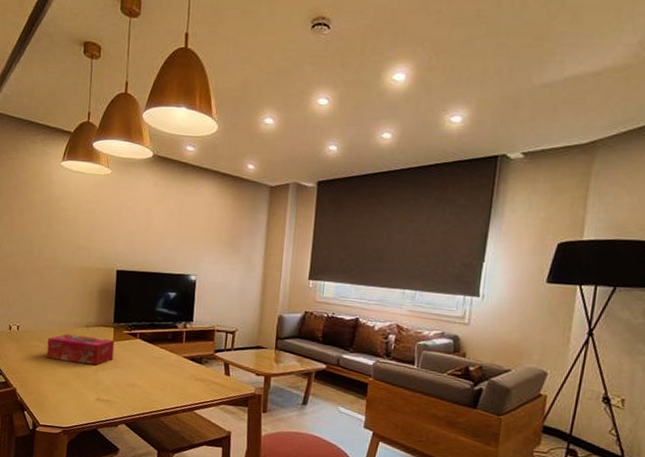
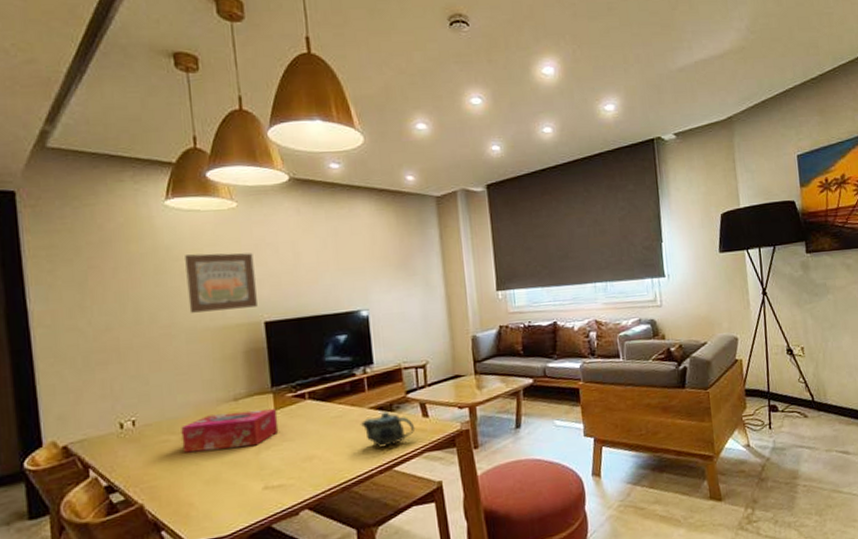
wall art: none [66,207,117,257] -> present [185,253,257,313]
teapot: none [174,363,217,392] -> present [360,412,415,448]

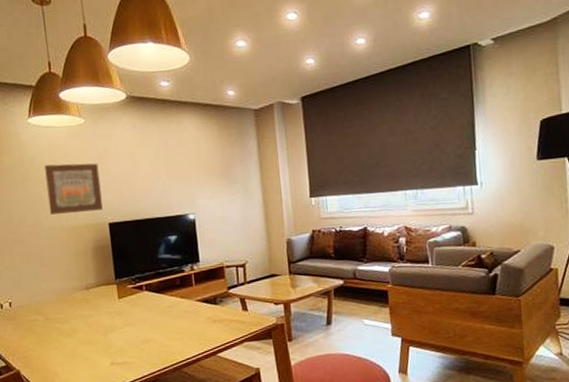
tissue box: present [181,409,279,453] -> none [46,297,122,331]
teapot: present [360,412,415,448] -> none [188,304,236,336]

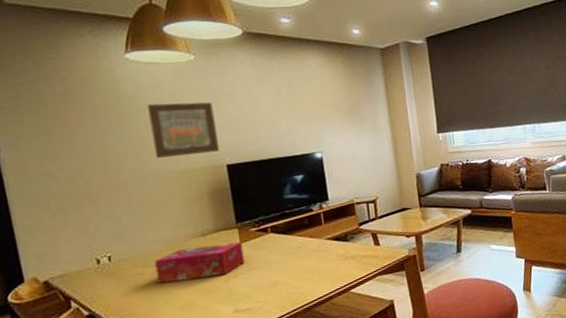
tissue box: none [46,297,122,331] -> present [154,242,245,284]

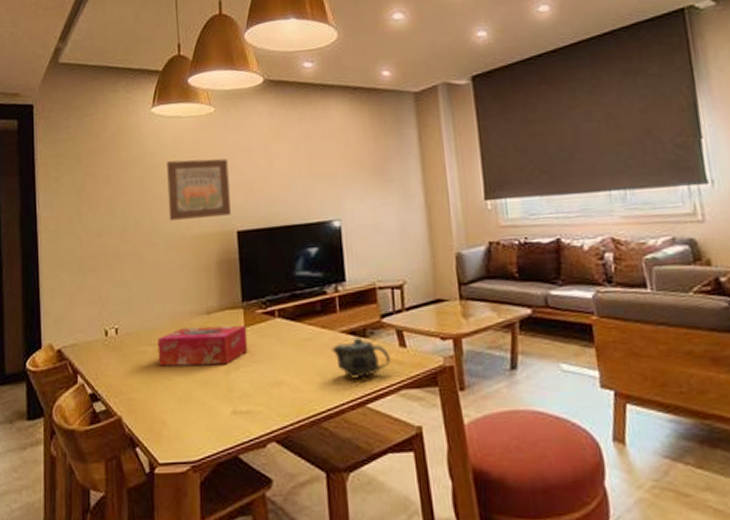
teapot: none [318,242,368,273] -> present [331,337,391,379]

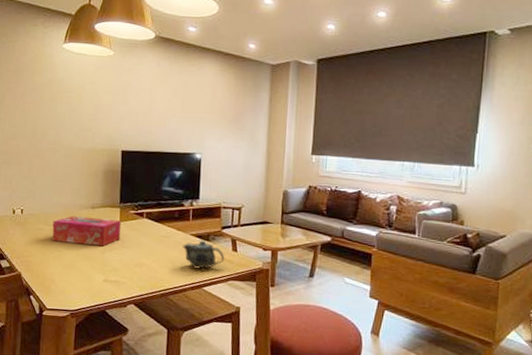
wall art: present [167,158,231,221] -> none [69,89,120,137]

